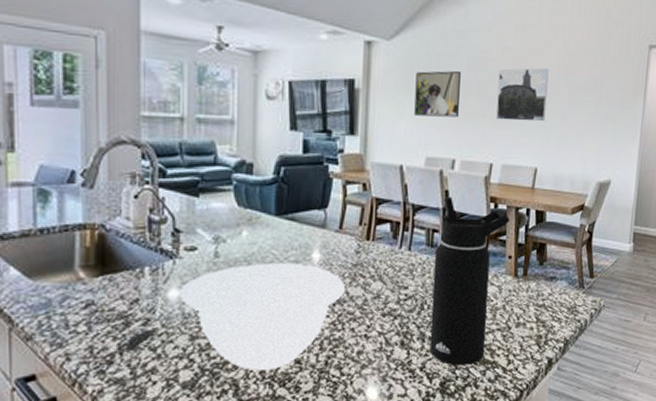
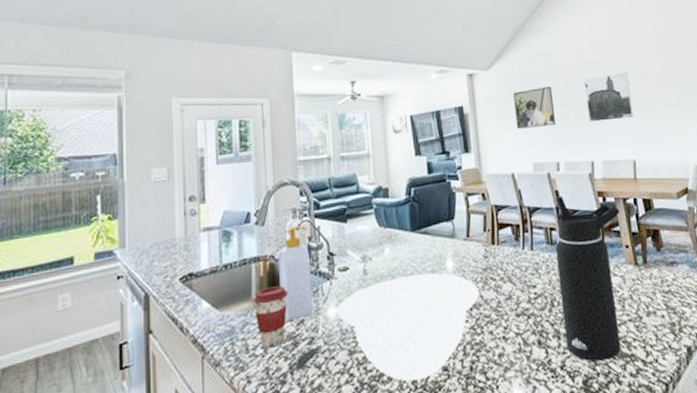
coffee cup: none [75,259,120,325] -> present [252,286,288,348]
soap bottle: none [111,195,151,300] -> present [278,226,314,322]

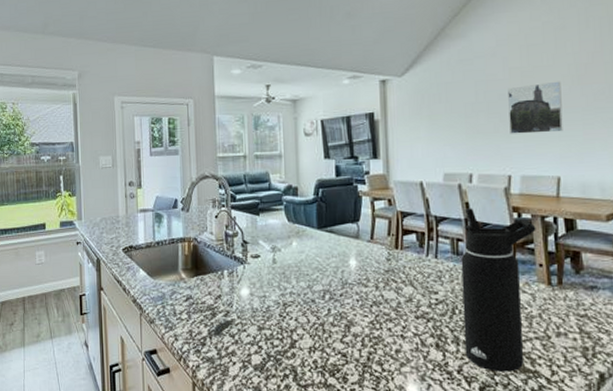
coffee cup: present [252,286,288,348] -> none [179,264,208,314]
soap bottle: present [278,226,314,322] -> none [200,215,229,296]
mixing bowl: present [337,273,479,381] -> none [249,268,380,361]
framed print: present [513,86,555,129] -> none [427,94,471,138]

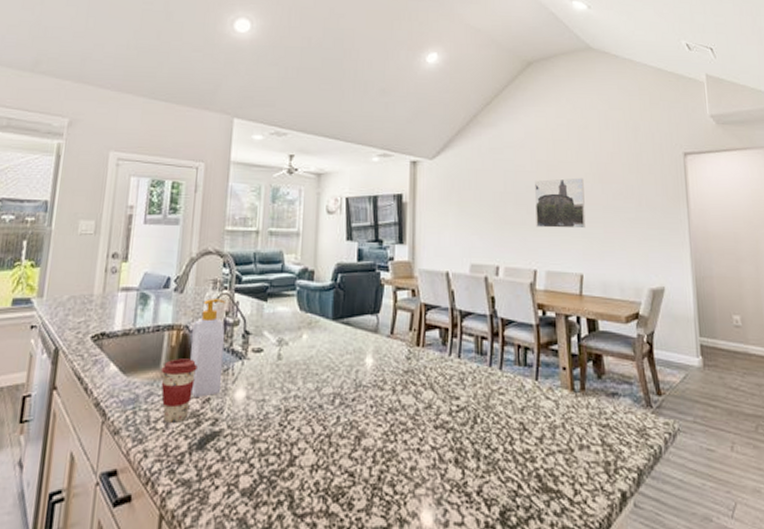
coffee cup: none [179,264,208,314] -> present [160,358,197,423]
soap bottle: none [200,215,229,296] -> present [190,299,226,399]
water bottle: present [461,208,536,372] -> none [485,303,560,492]

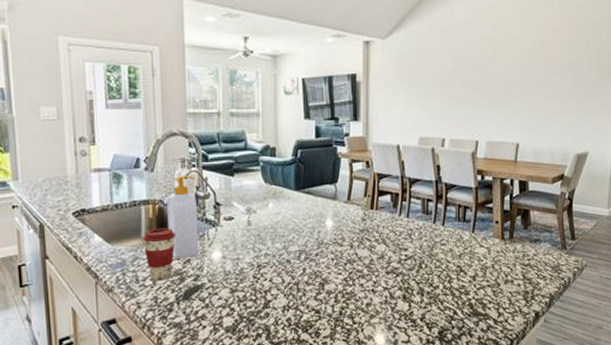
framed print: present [535,178,586,229] -> none [480,54,526,102]

